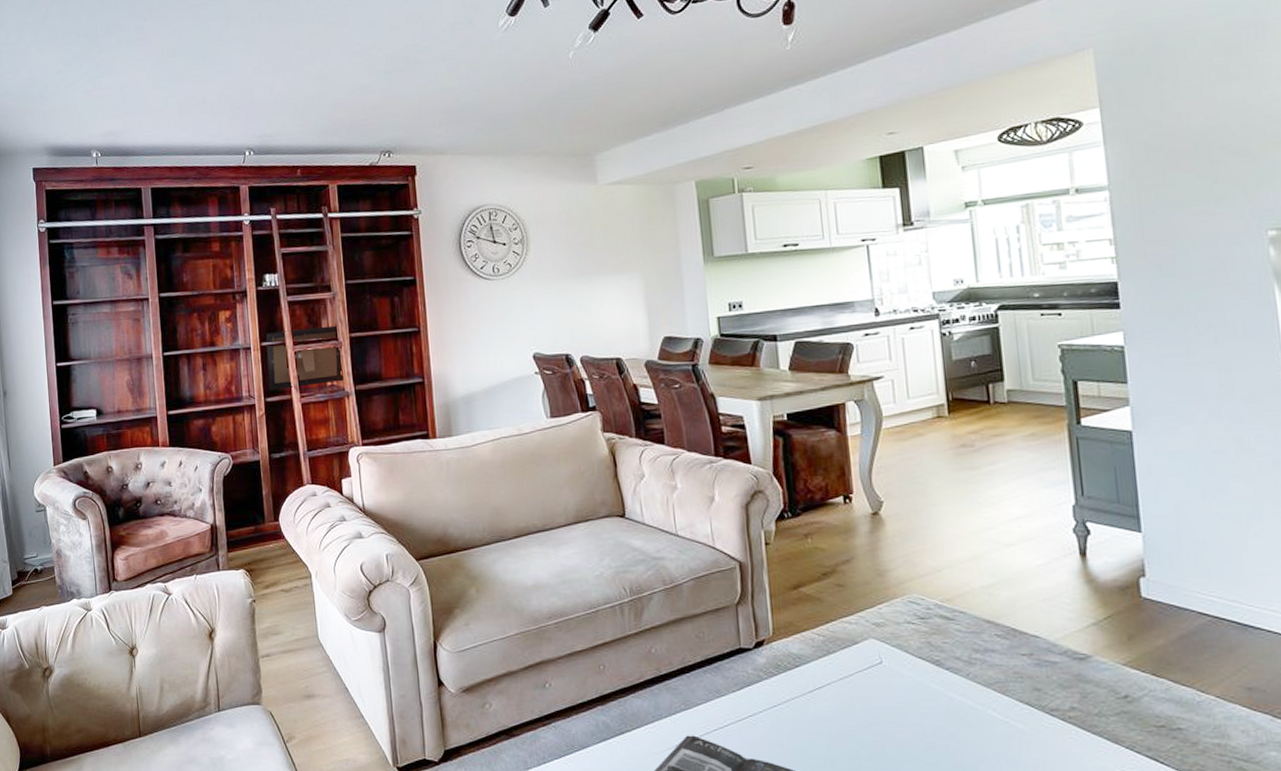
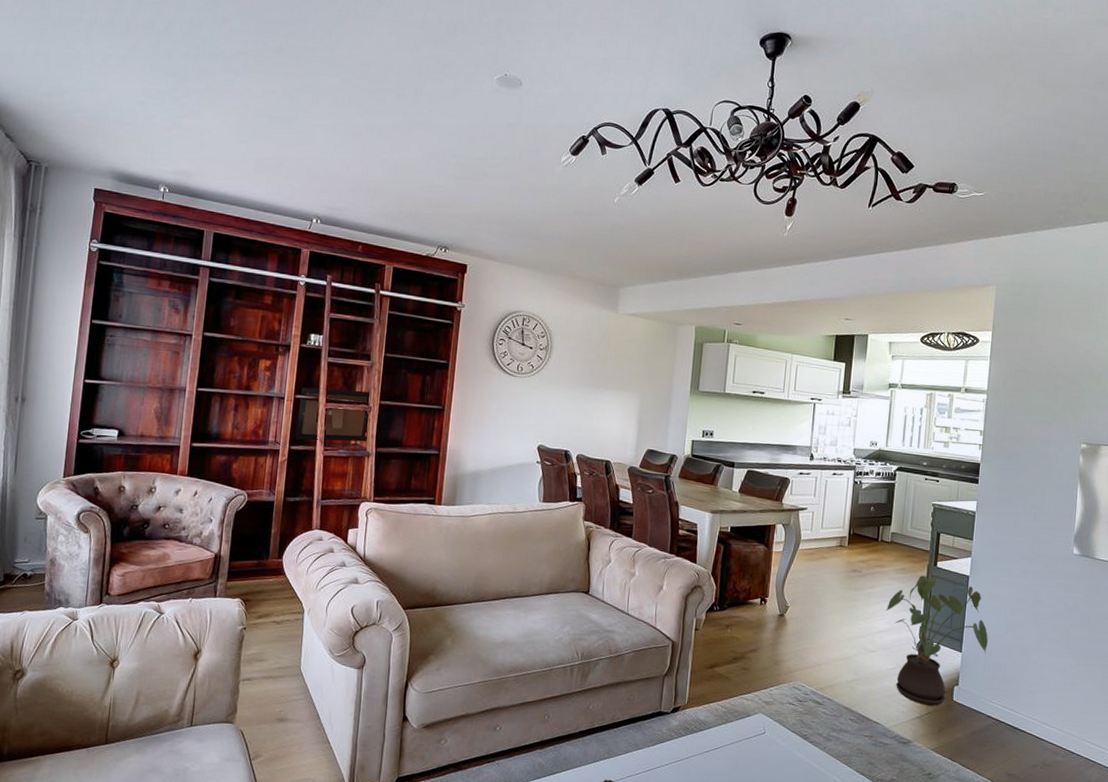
house plant: none [1018,438,1179,607] -> present [885,575,988,706]

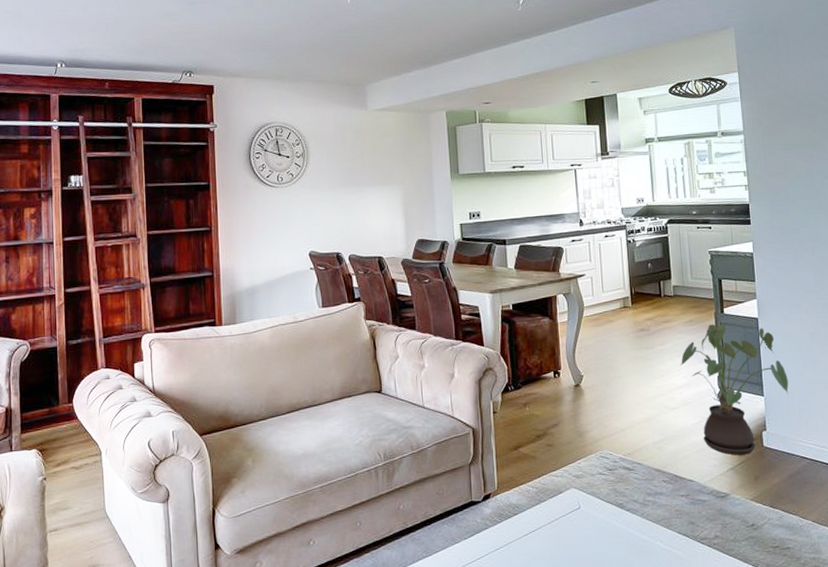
picture frame: present [295,386,371,442] -> none [68,223,141,282]

